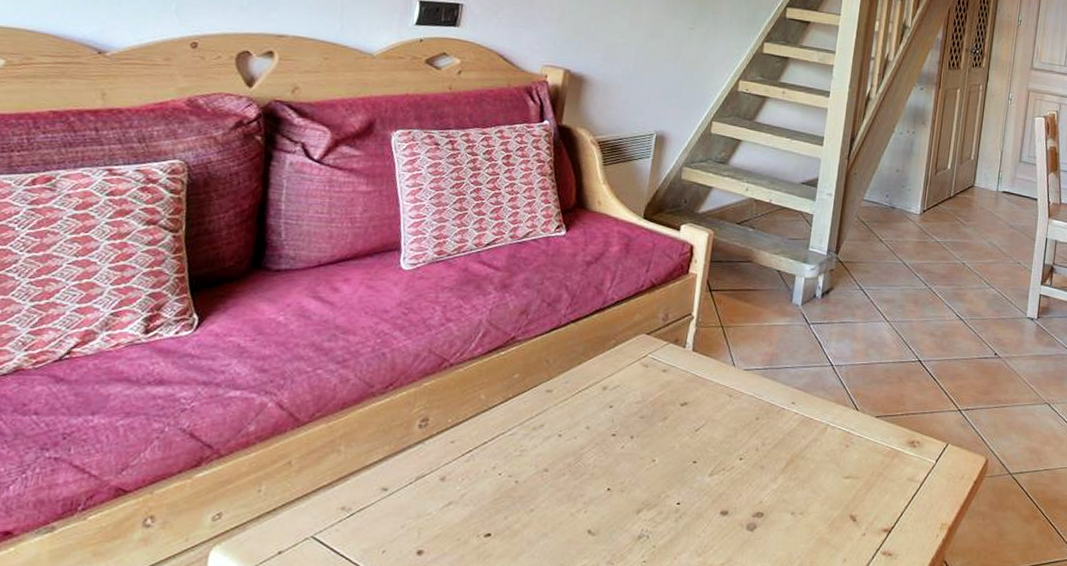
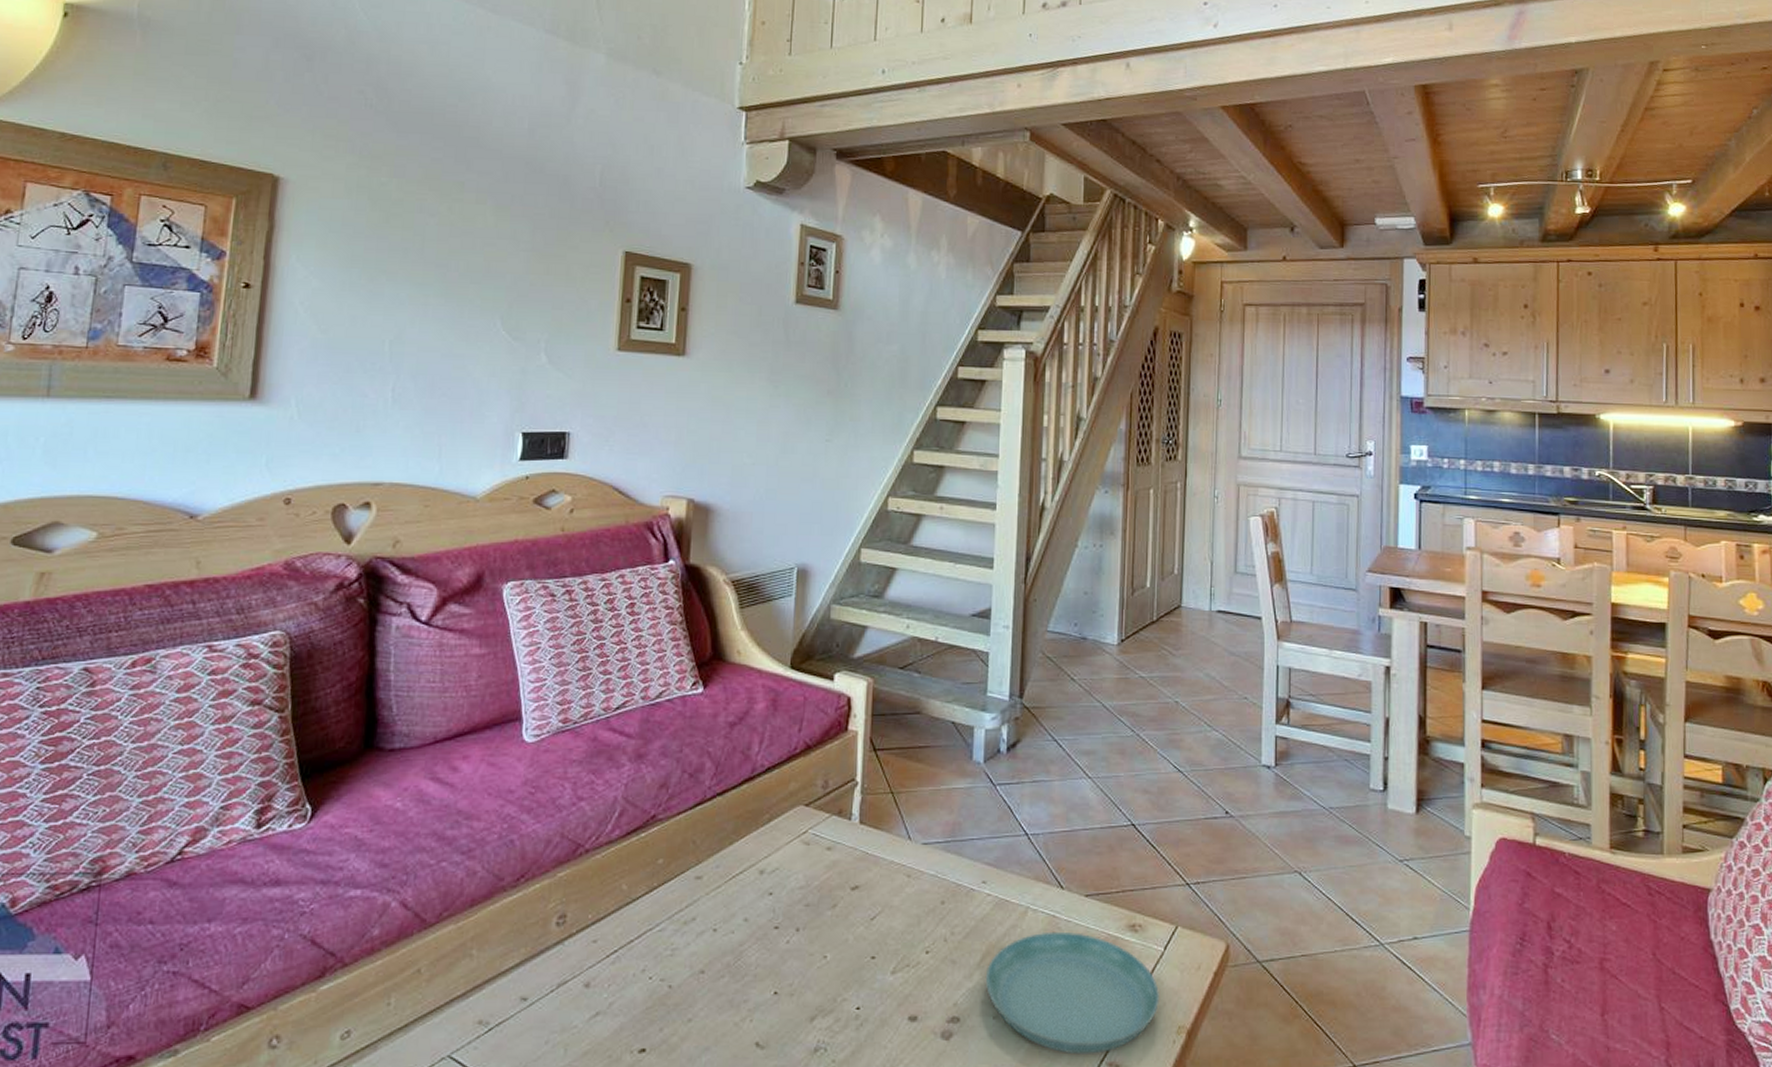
saucer: none [787,445,929,545] -> present [985,931,1159,1055]

